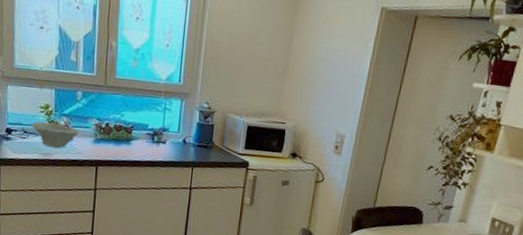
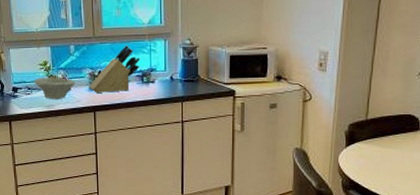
knife block: none [93,99,154,149] -> present [89,44,141,94]

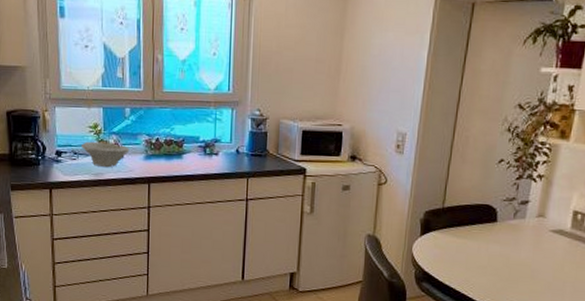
knife block: present [89,44,141,94] -> none [144,111,204,164]

